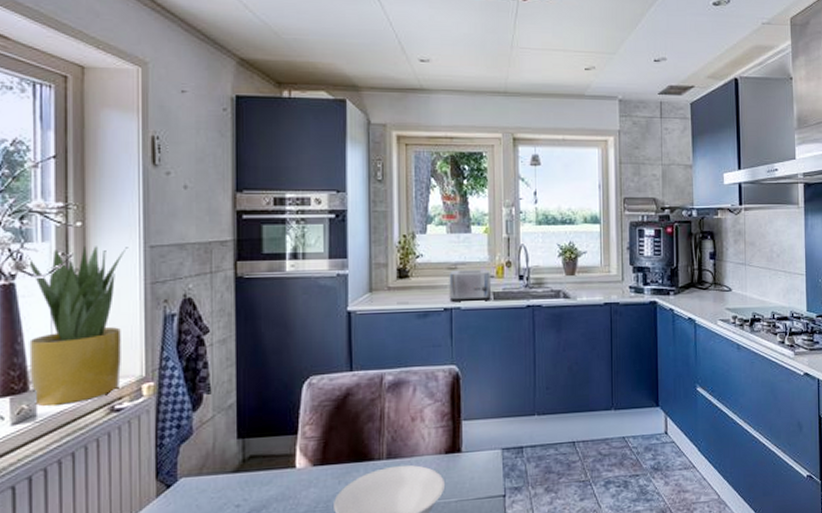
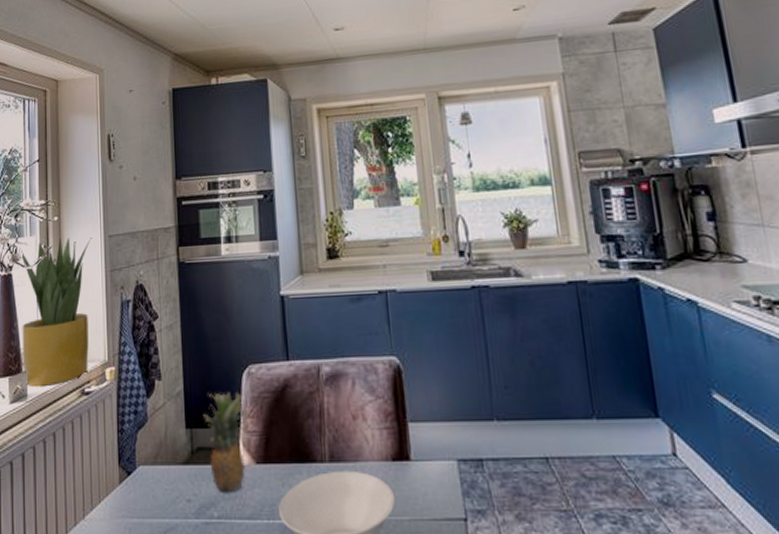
fruit: none [258,401,308,495] -> present [203,391,249,492]
toaster: present [449,269,495,303] -> none [381,245,431,285]

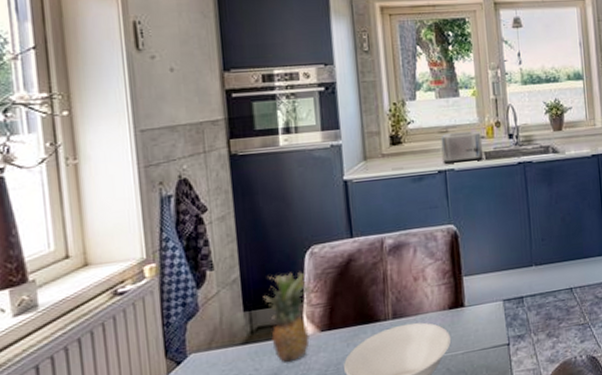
planter: present [19,237,91,386] -> none [12,133,121,296]
toaster: none [381,245,431,285] -> present [441,130,485,165]

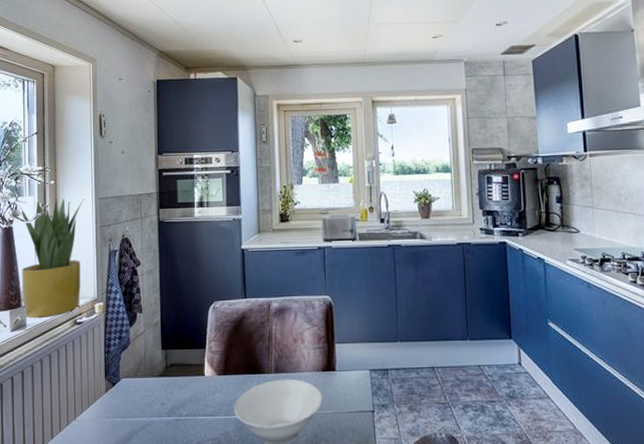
planter: none [12,133,121,296] -> present [19,199,84,318]
fruit: present [263,271,313,362] -> none [176,321,213,397]

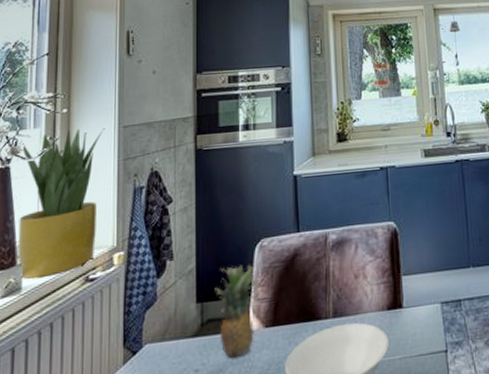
fruit: none [176,321,213,397] -> present [215,264,260,358]
toaster: present [321,214,360,242] -> none [383,129,424,162]

